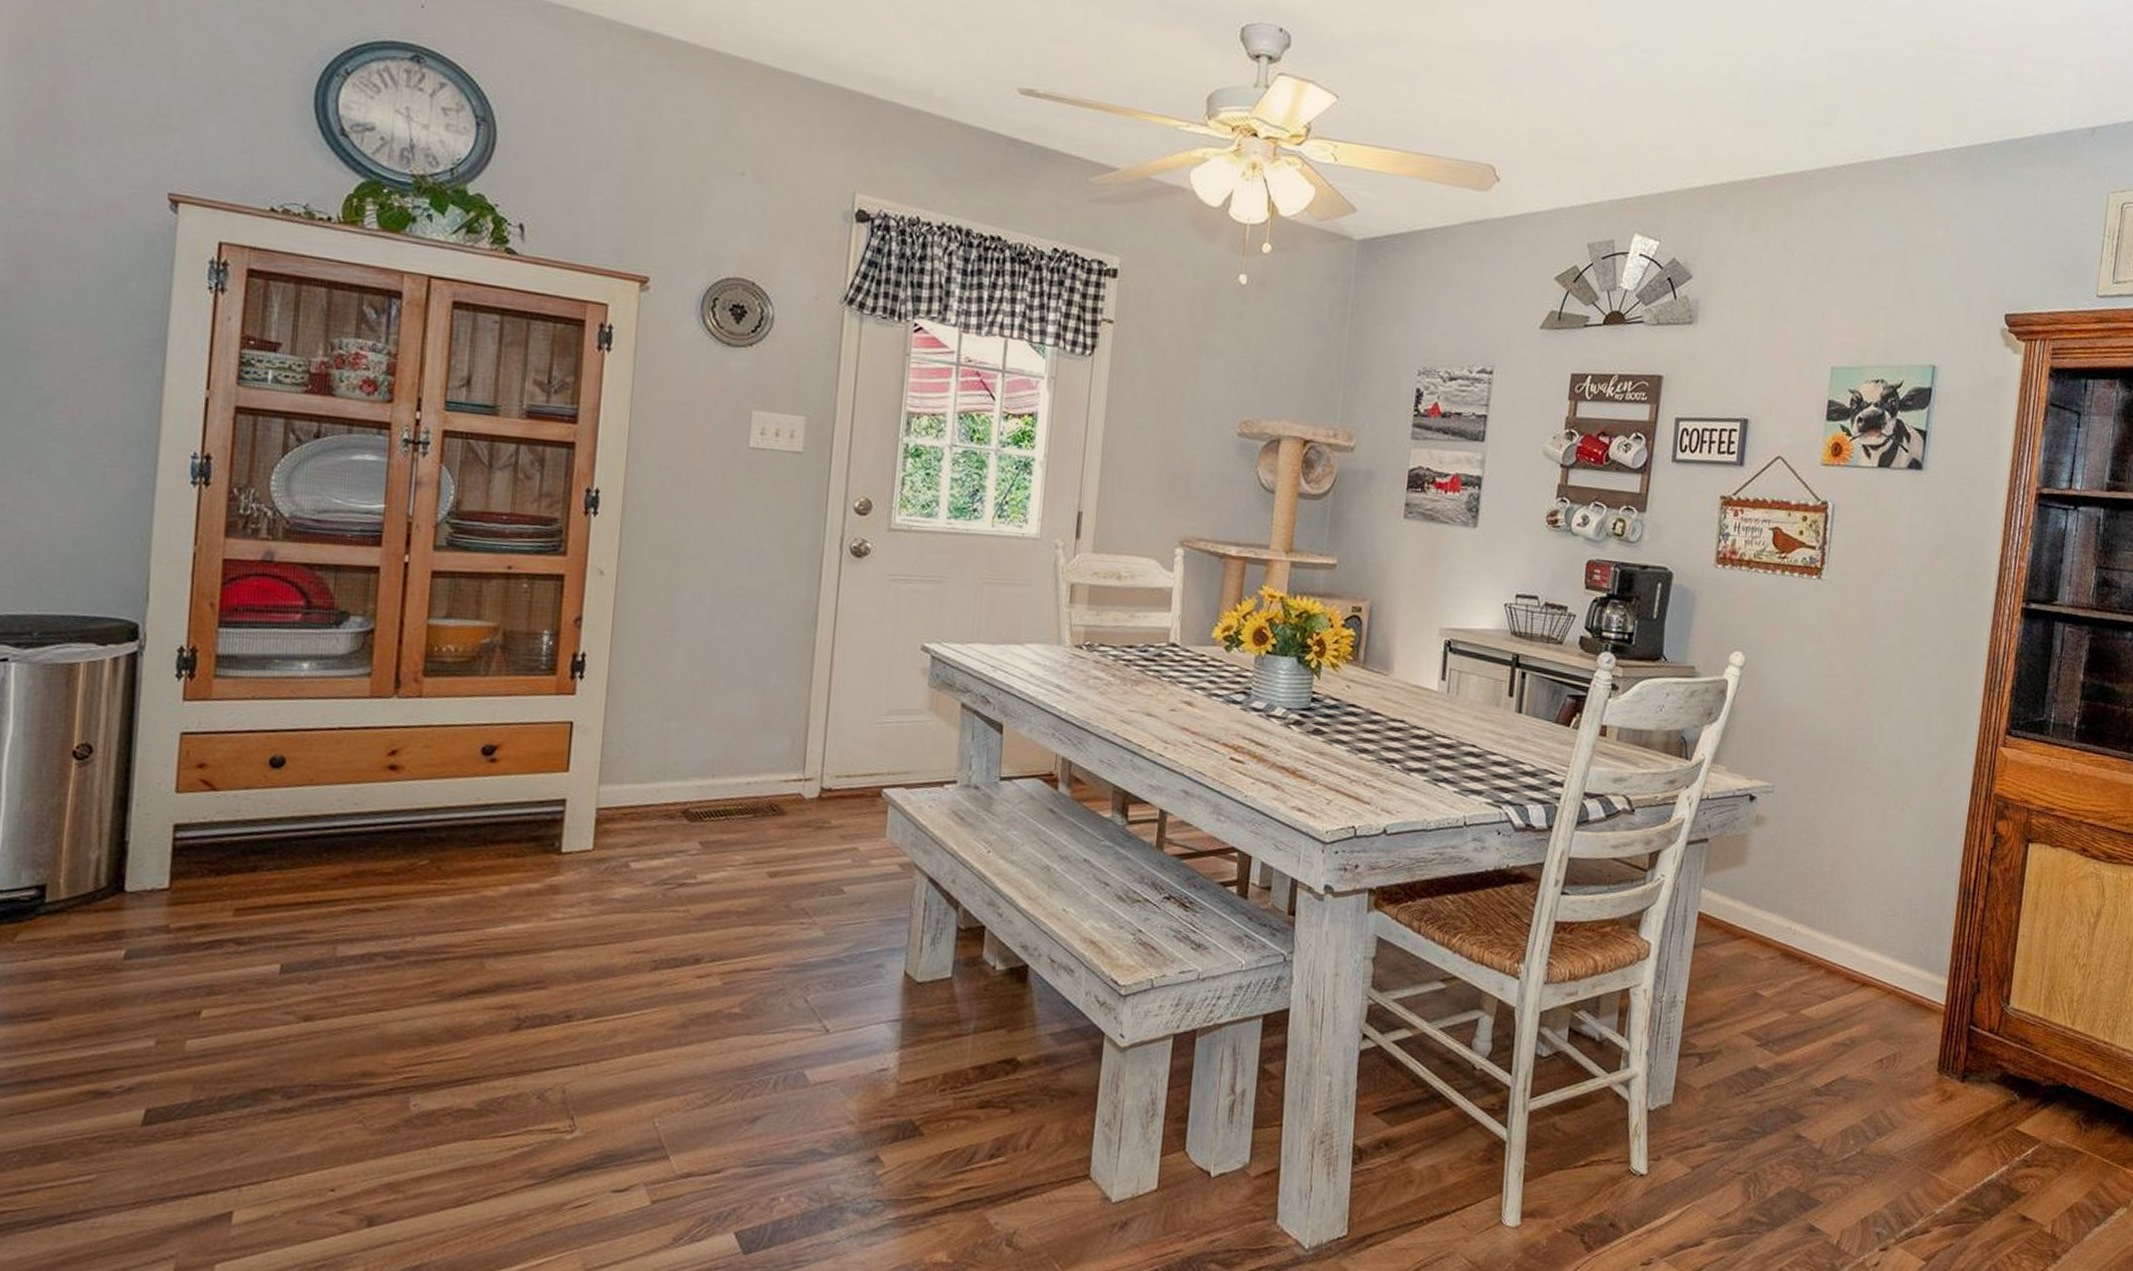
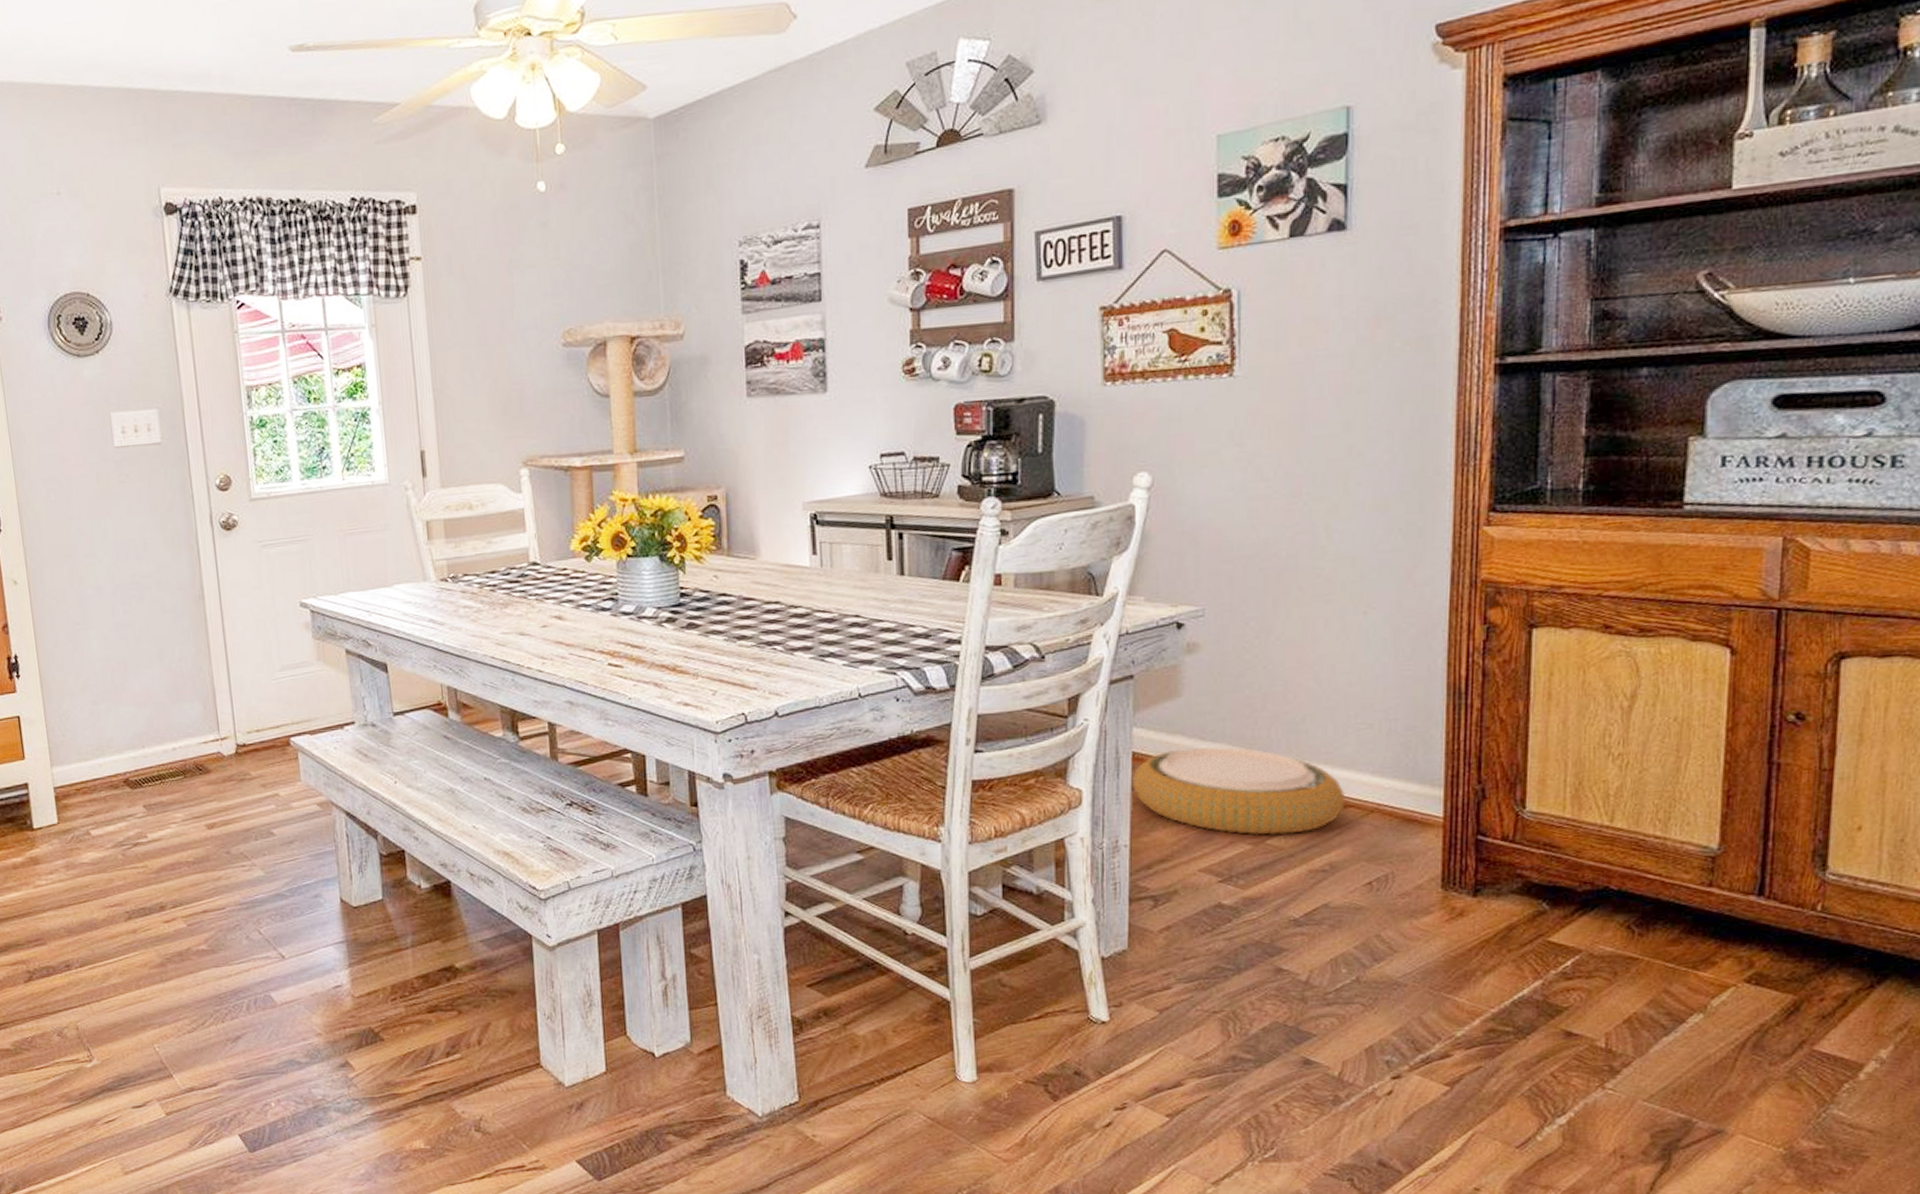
woven basket: none [1694,914,1870,1006] -> present [1131,746,1346,836]

